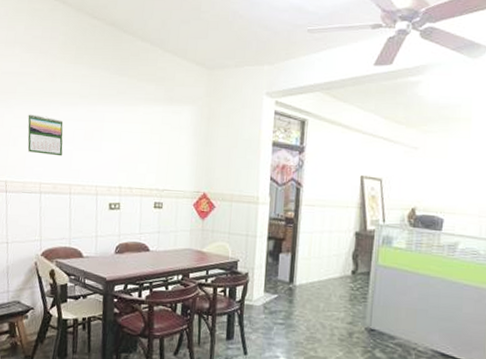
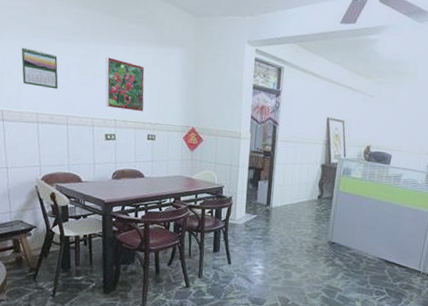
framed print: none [110,119,153,177] -> present [105,57,145,112]

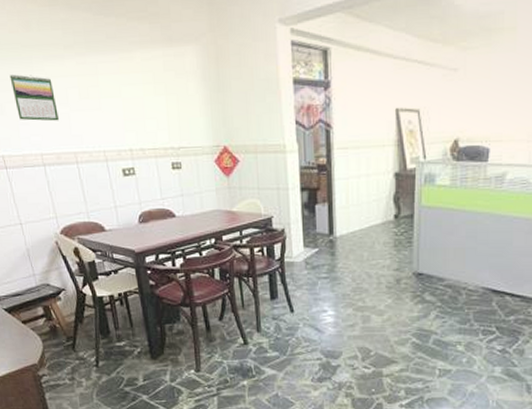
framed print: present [105,57,145,112] -> none [107,70,163,136]

